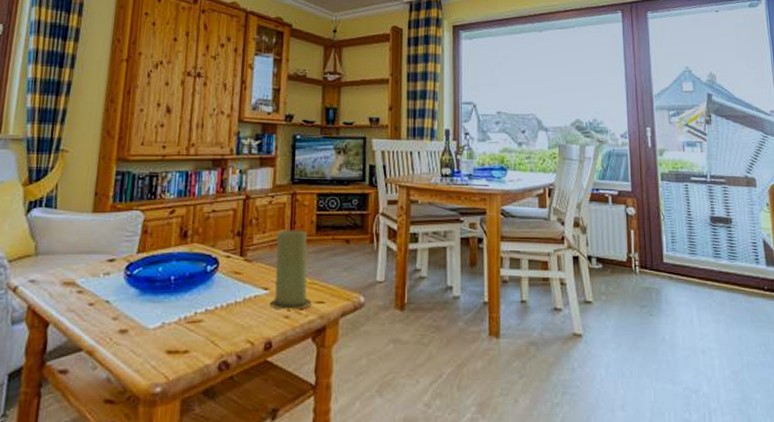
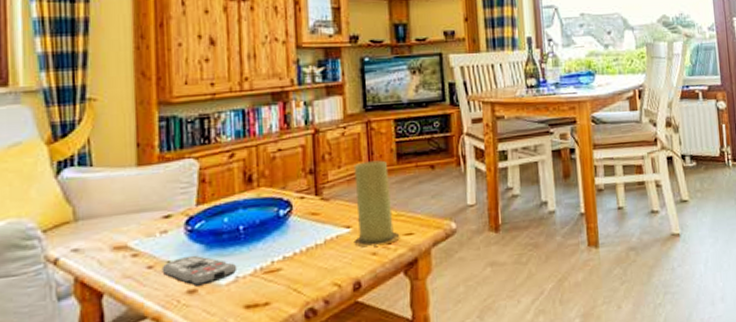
remote control: none [100,298,165,327] -> present [161,255,238,286]

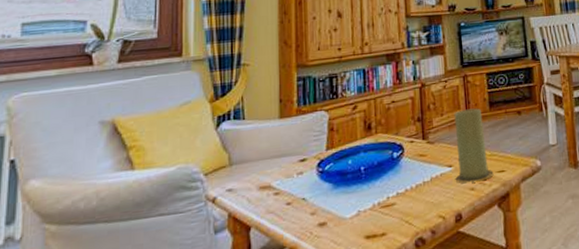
remote control: present [161,255,238,286] -> none [298,192,359,220]

